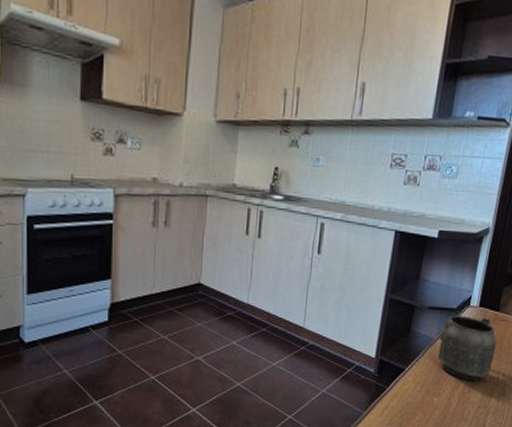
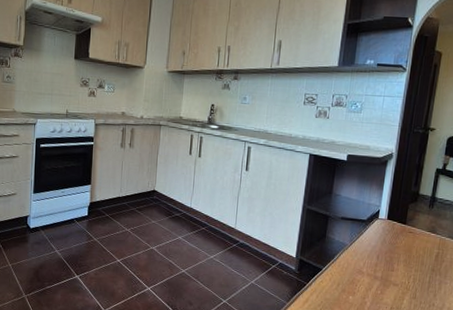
mug: present [438,315,497,381] -> none [351,225,406,285]

